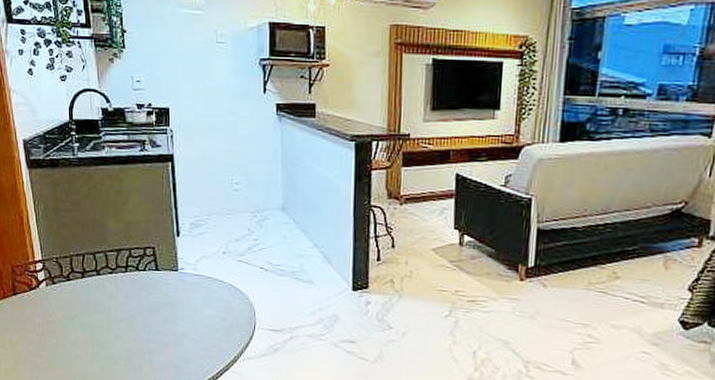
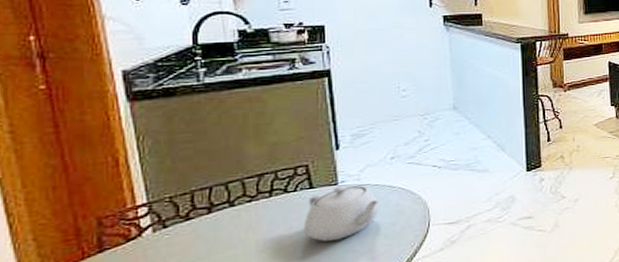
teapot: none [151,272,211,324] -> present [303,185,379,242]

